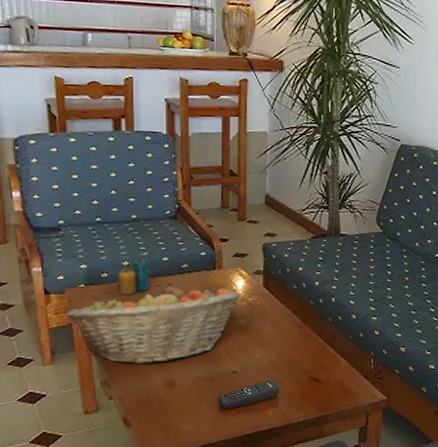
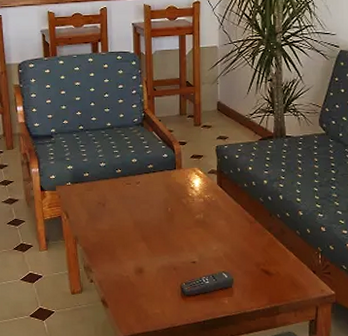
fruit basket: present [65,286,240,364] -> none [56,184,198,253]
candle: present [116,259,150,295] -> none [95,161,122,192]

